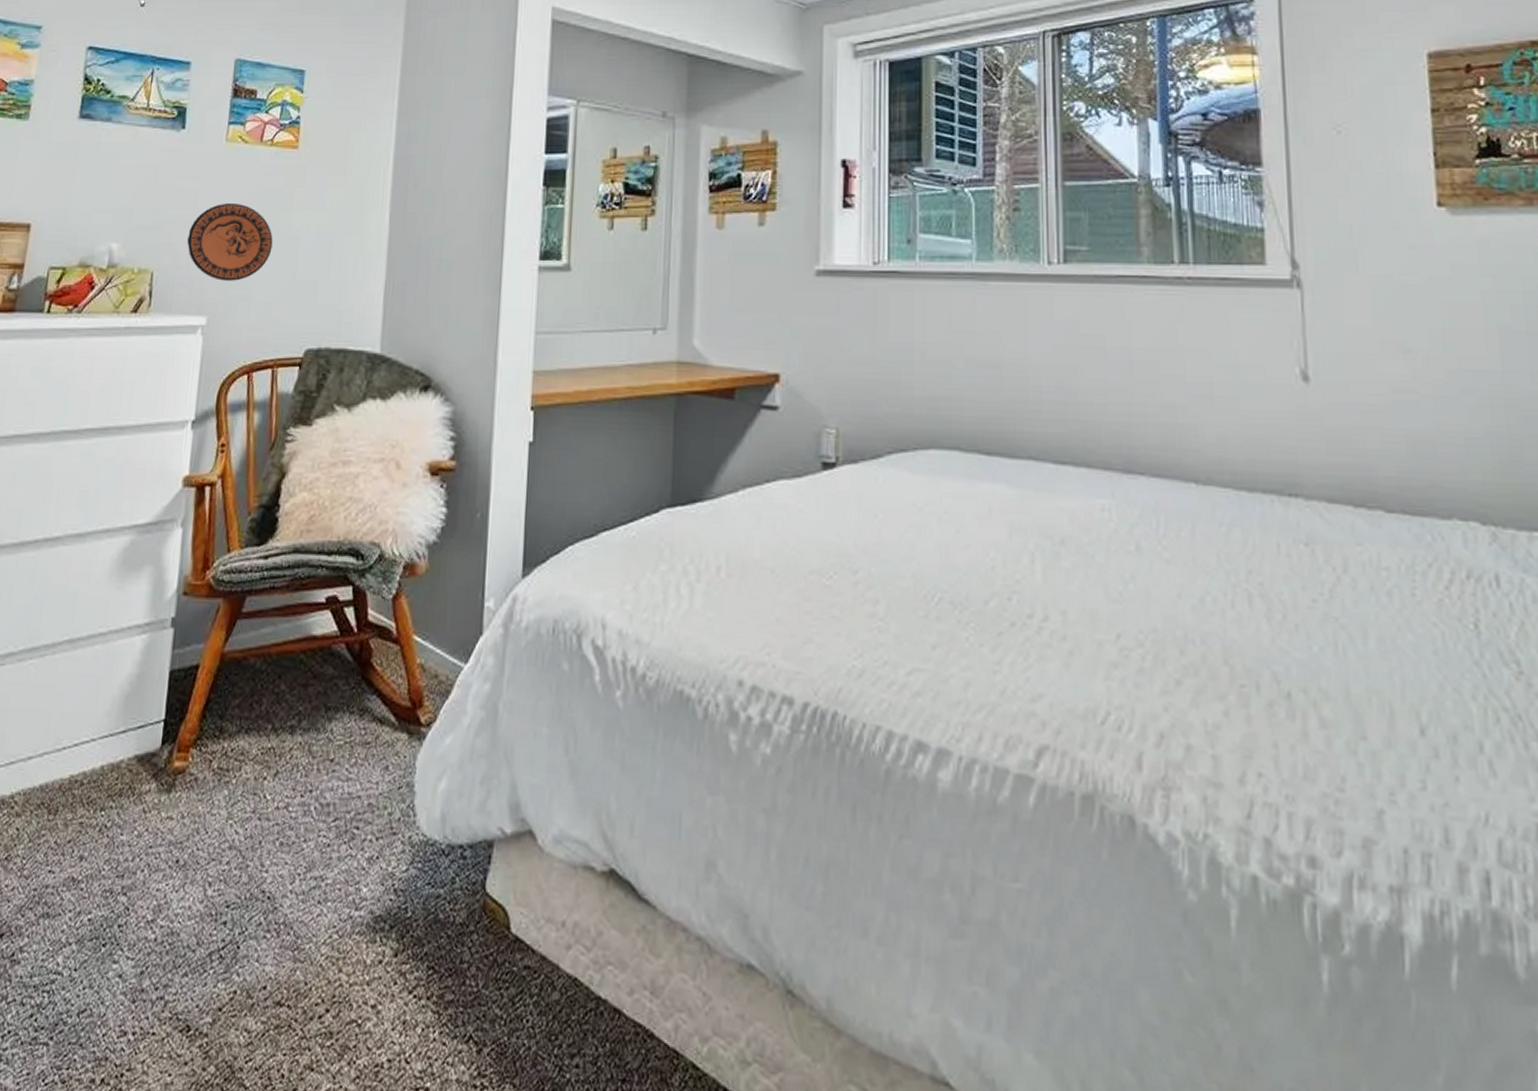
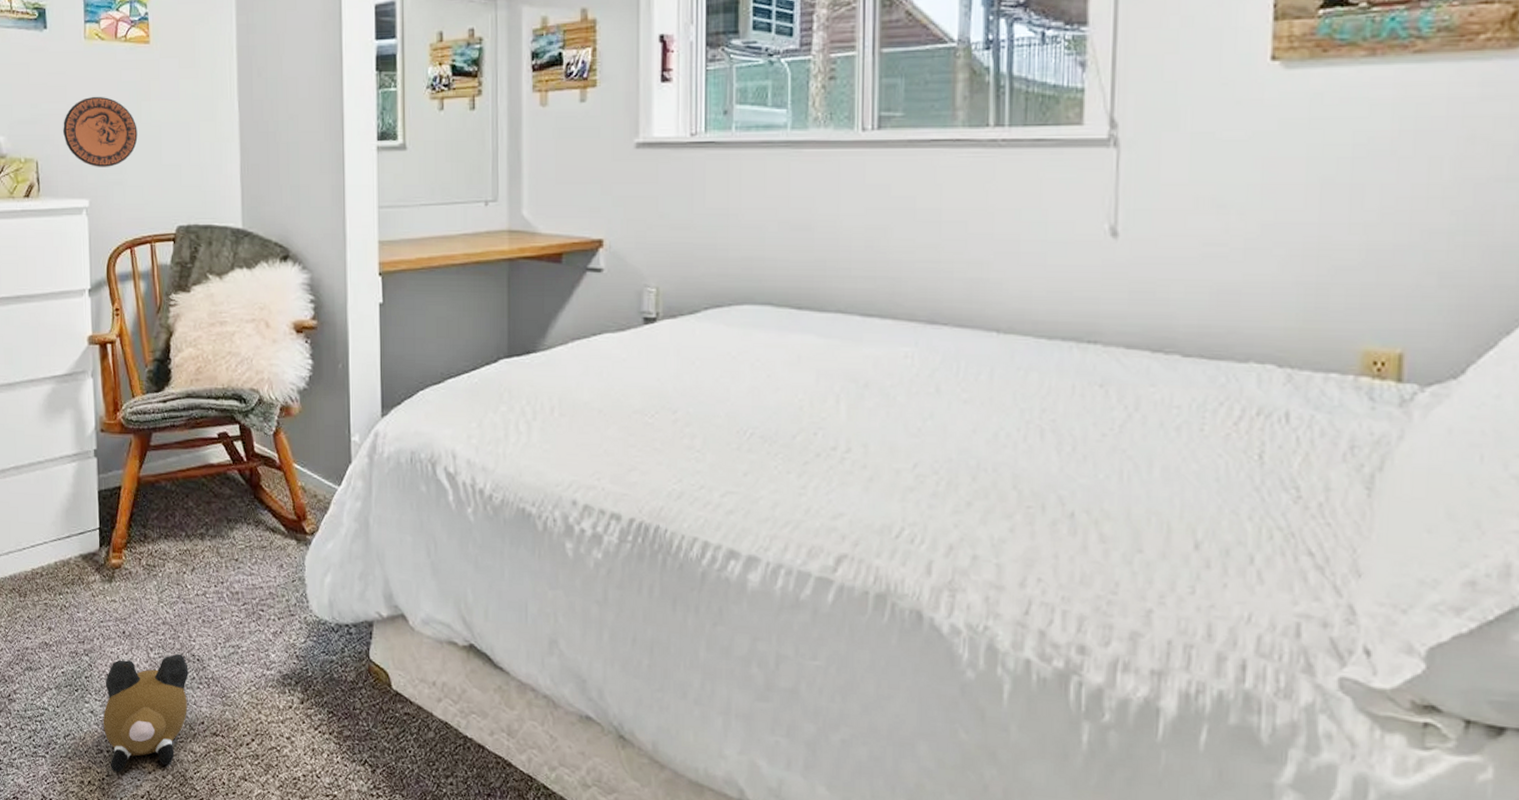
plush toy: none [132,889,255,1064] -> present [103,653,189,772]

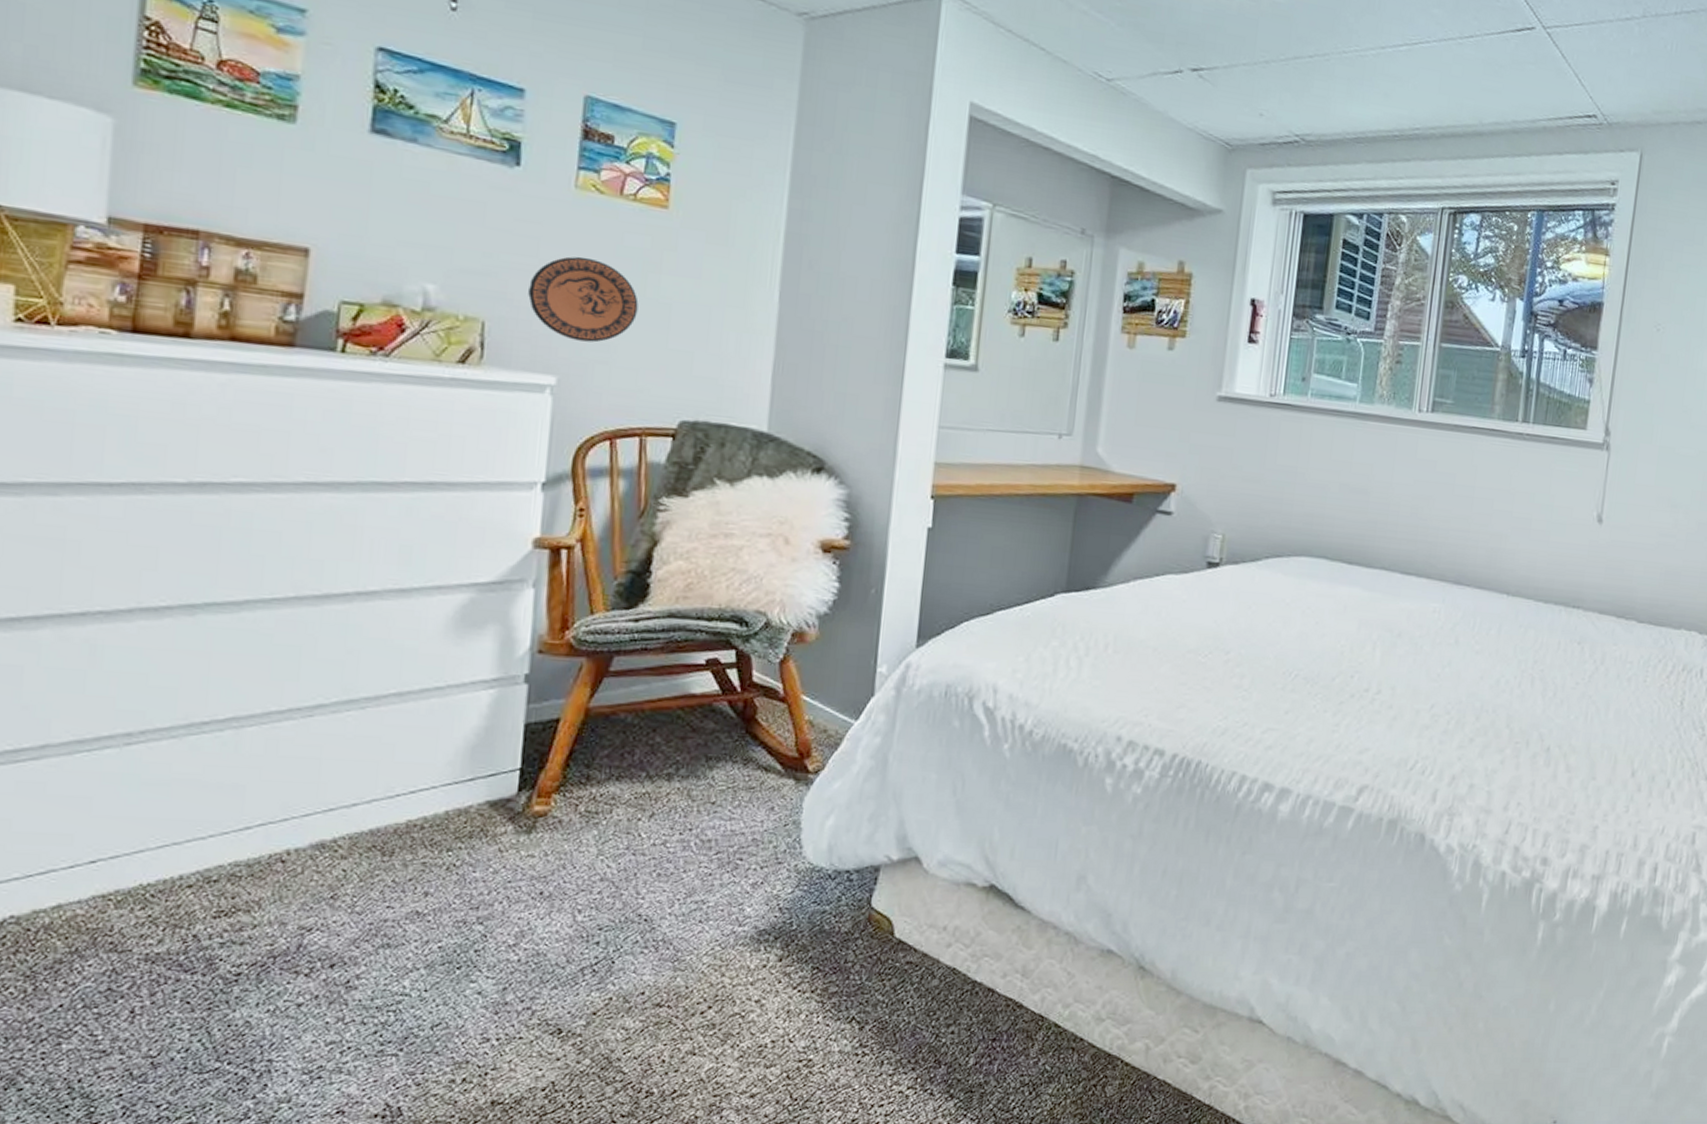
plush toy: present [103,653,189,772] -> none [494,914,631,1063]

